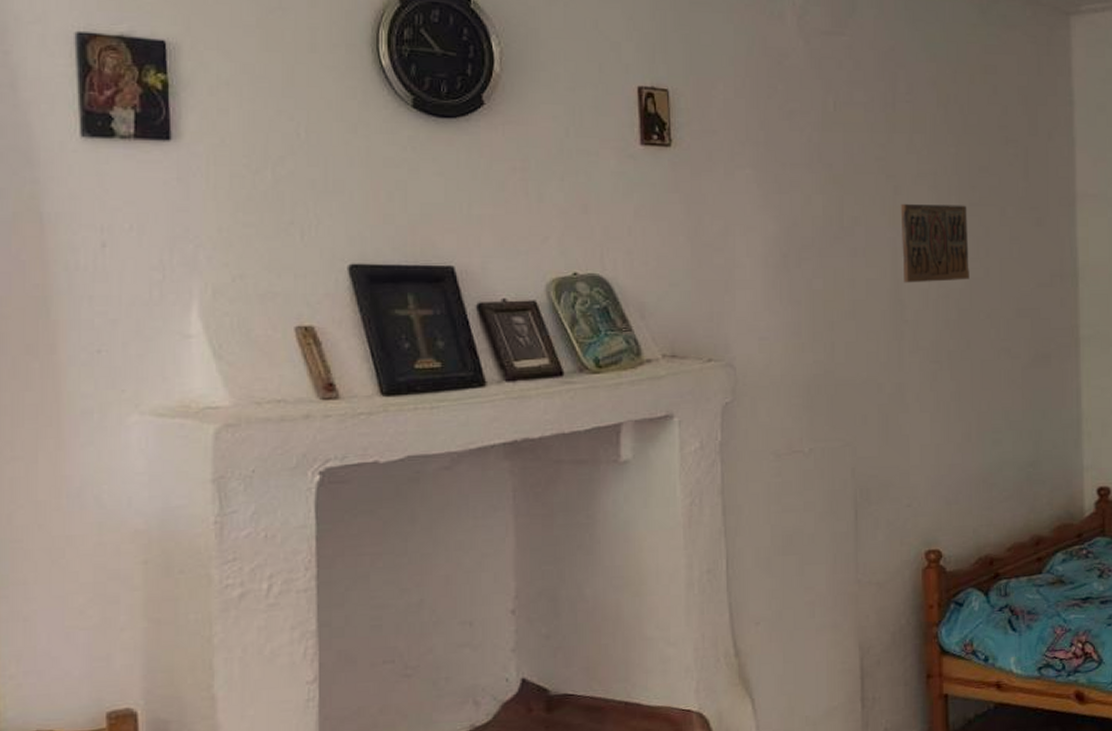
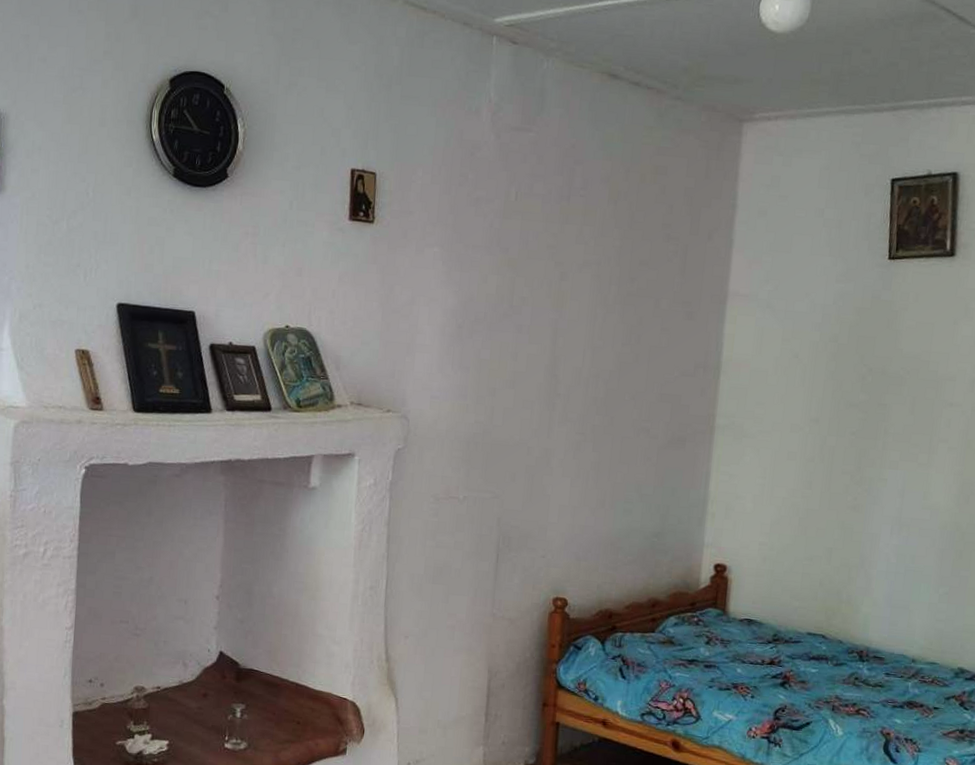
religious icon: present [900,203,970,283] -> none [560,288,625,363]

